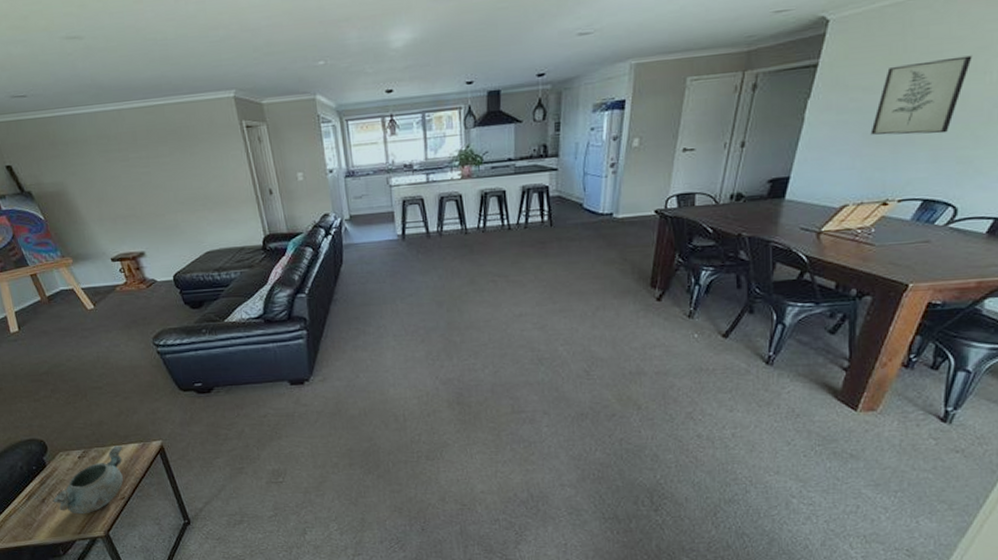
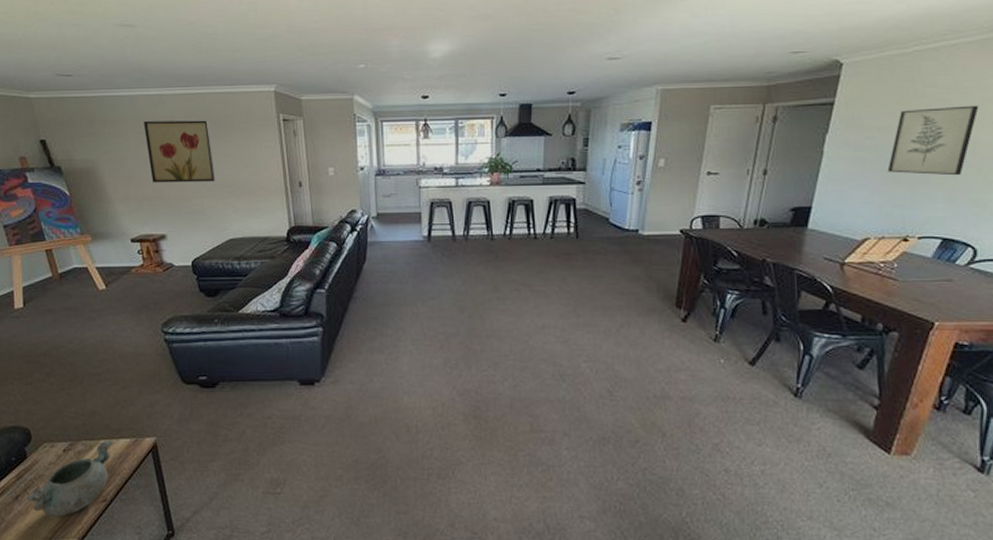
wall art: none [106,133,186,201] -> present [143,120,216,183]

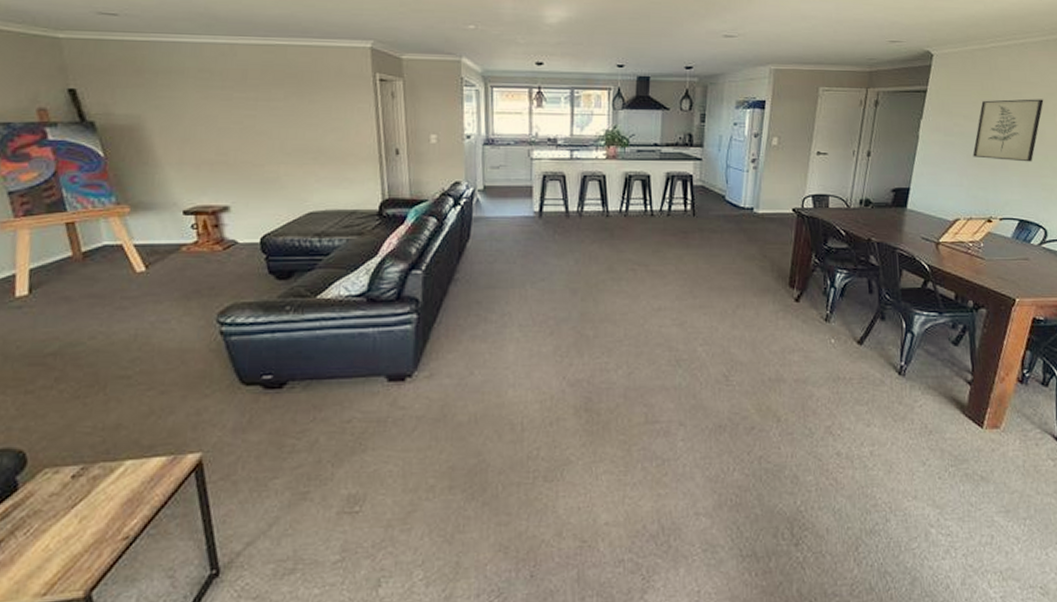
decorative bowl: present [26,440,113,517] -> none [13,459,143,565]
wall art: present [143,120,216,183] -> none [208,73,296,146]

